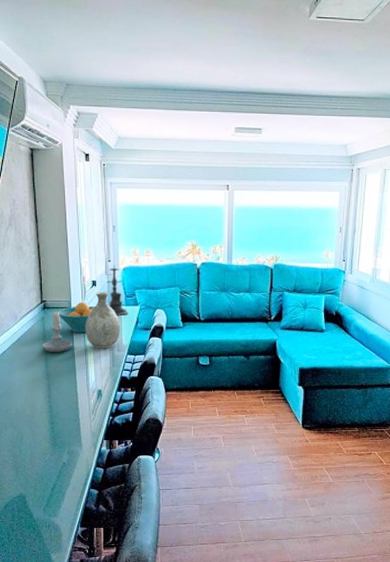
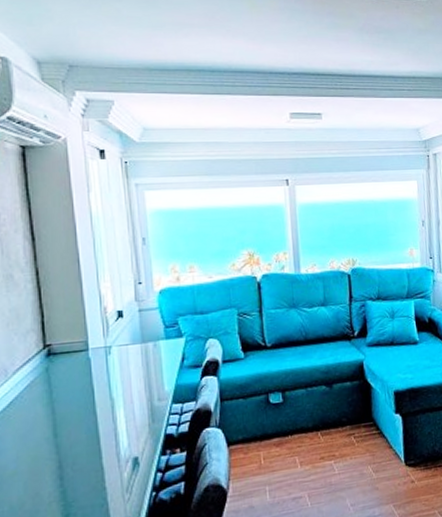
candle: present [41,311,73,352] -> none [46,356,93,415]
fruit bowl: present [57,302,95,333] -> none [68,340,123,384]
vase: present [85,292,121,349] -> none [110,324,161,401]
candle holder: present [110,265,129,315] -> none [141,288,171,353]

